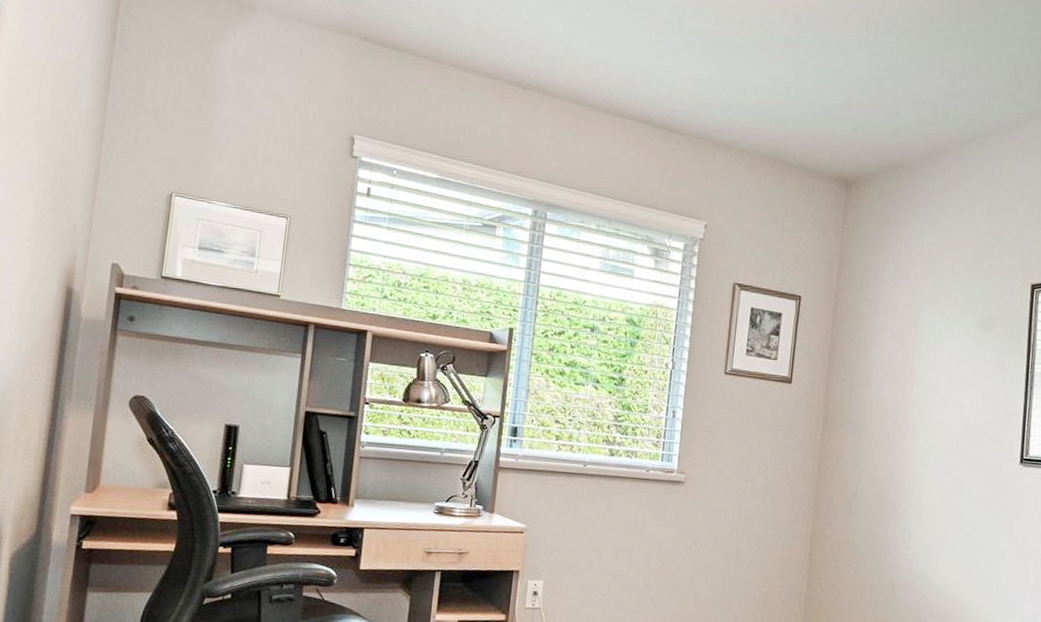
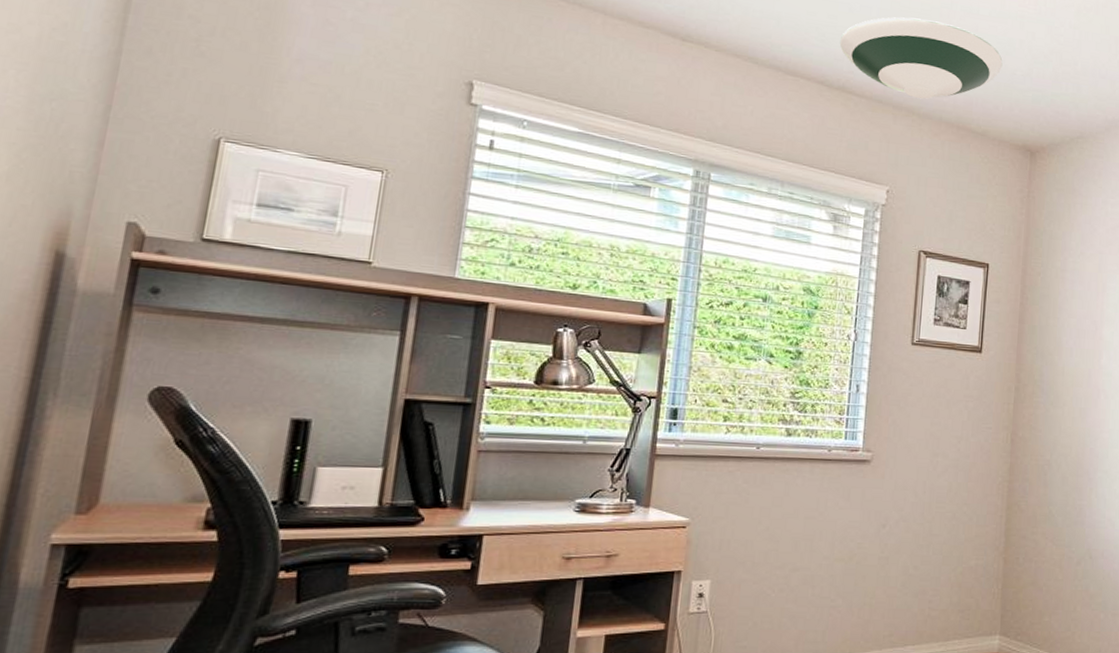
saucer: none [663,52,821,134] -> present [839,17,1003,100]

